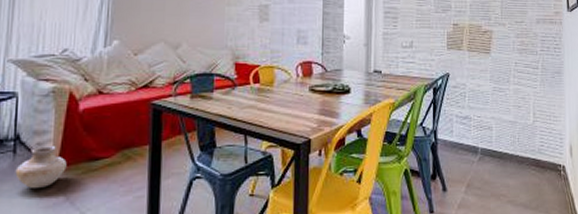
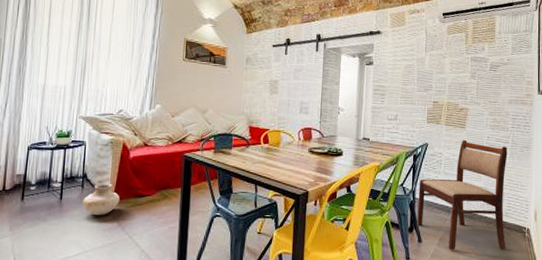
dining chair: none [441,68,541,197] -> present [417,140,508,250]

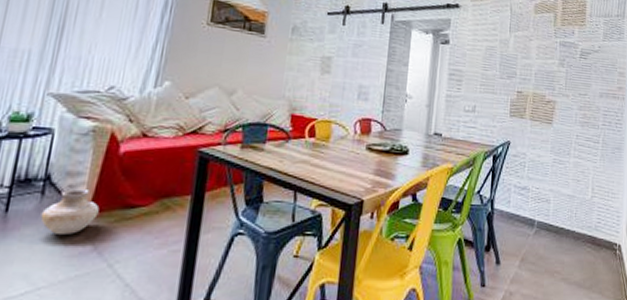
dining chair: present [417,140,508,250] -> none [495,138,598,273]

